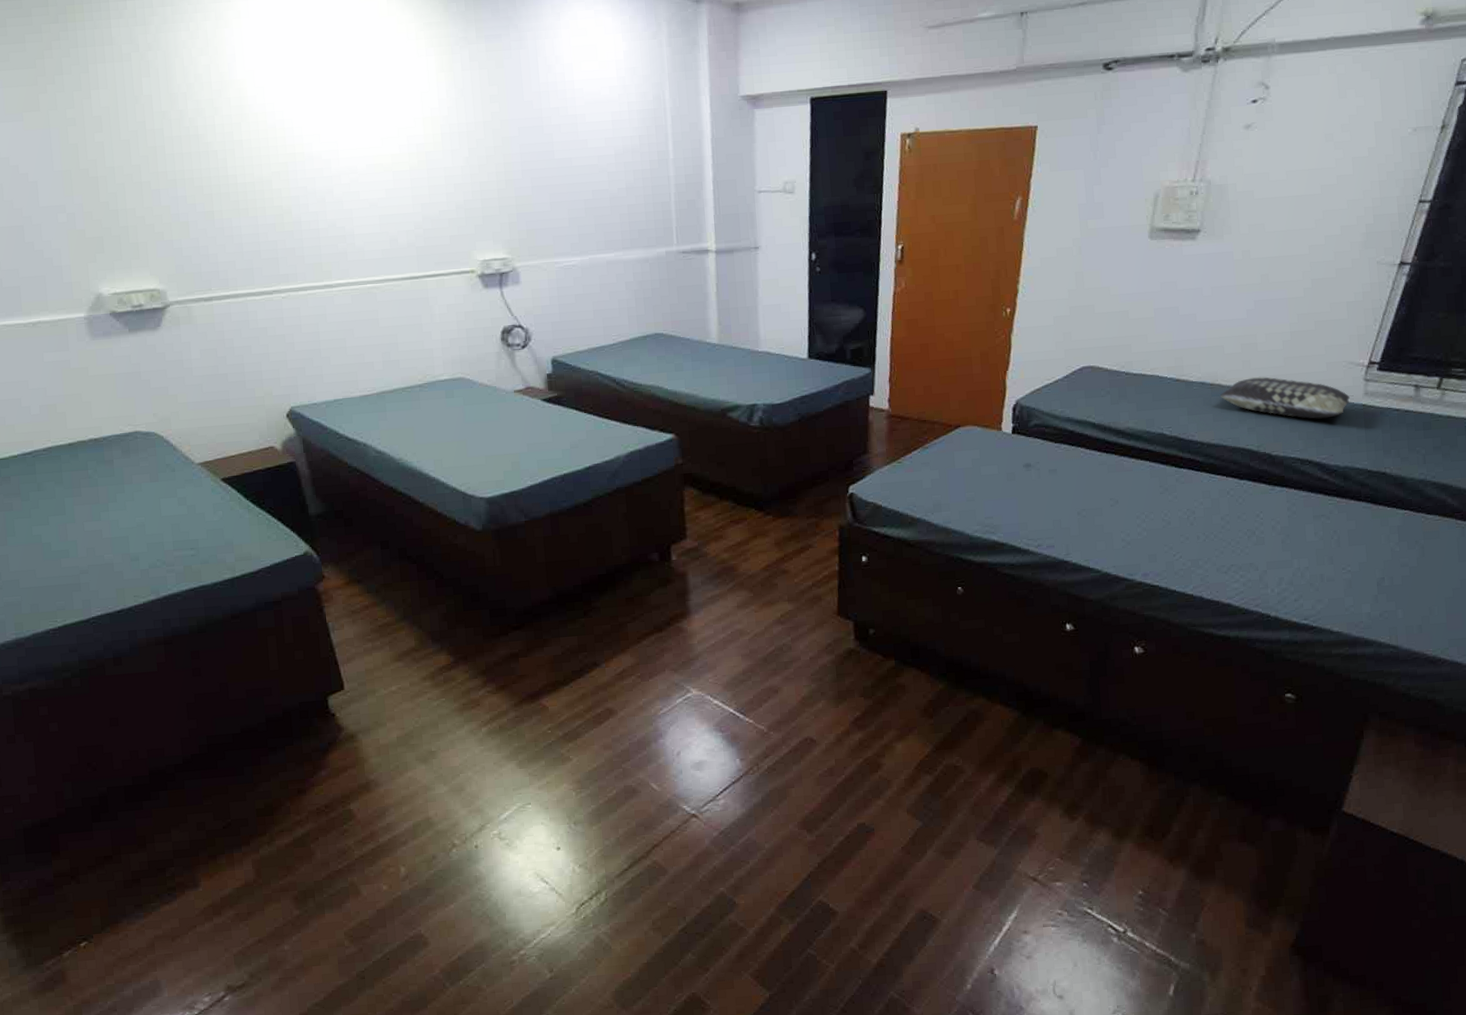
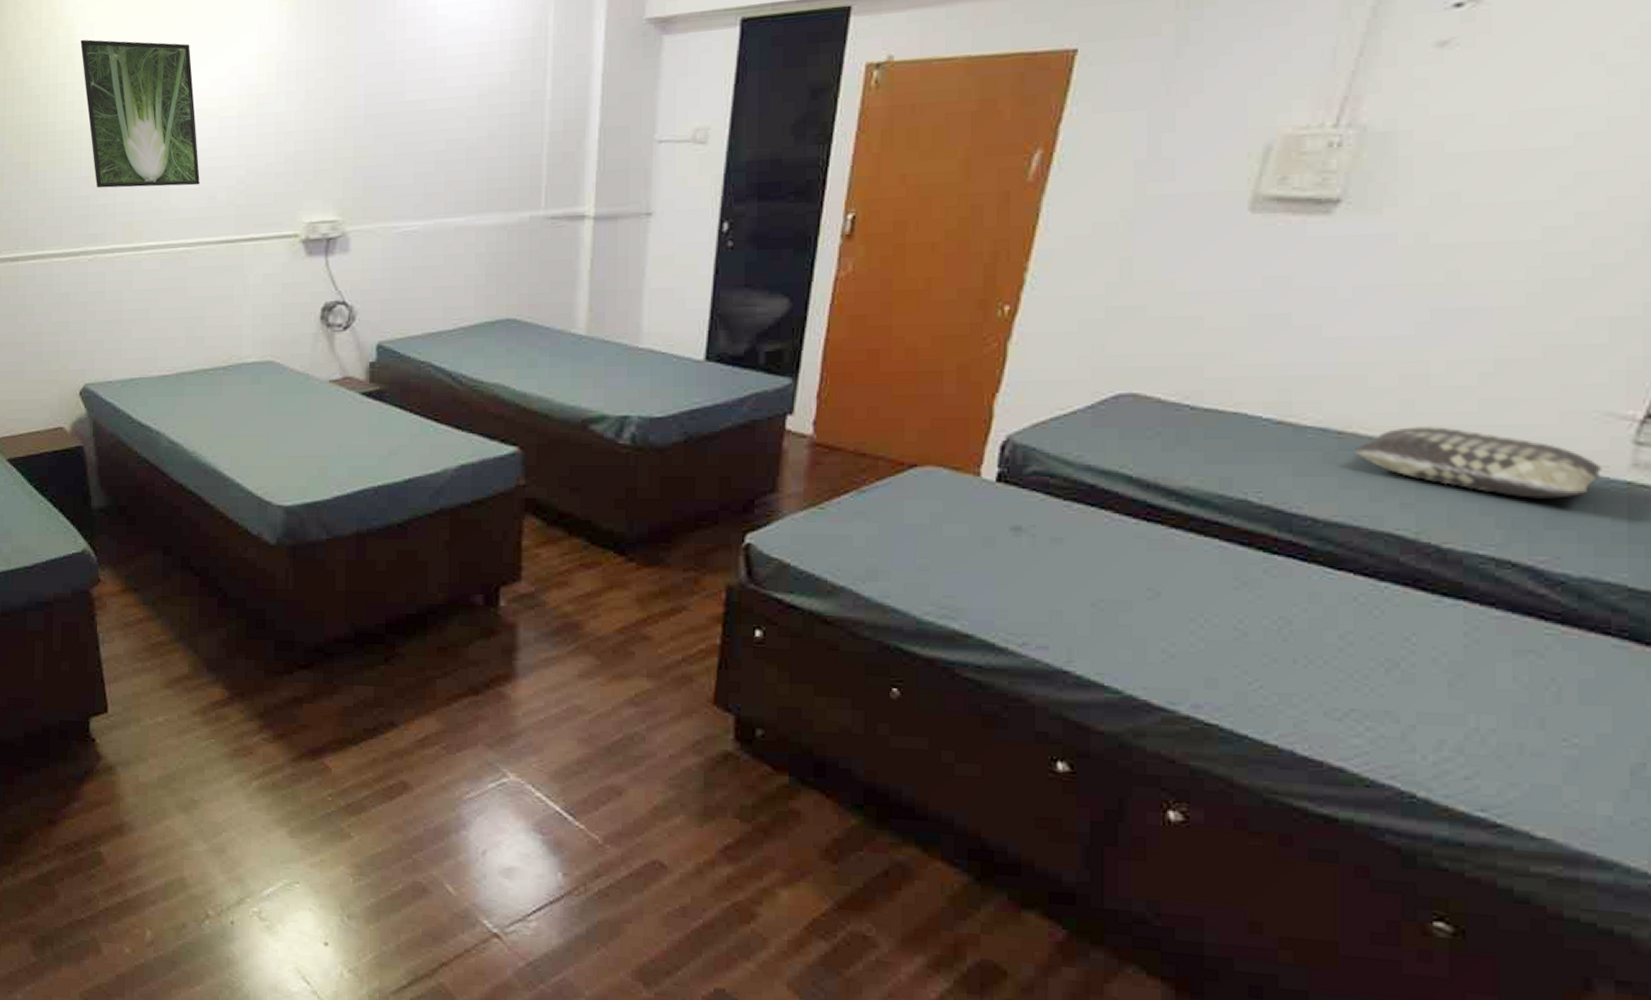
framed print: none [252,101,381,234] -> present [80,39,200,188]

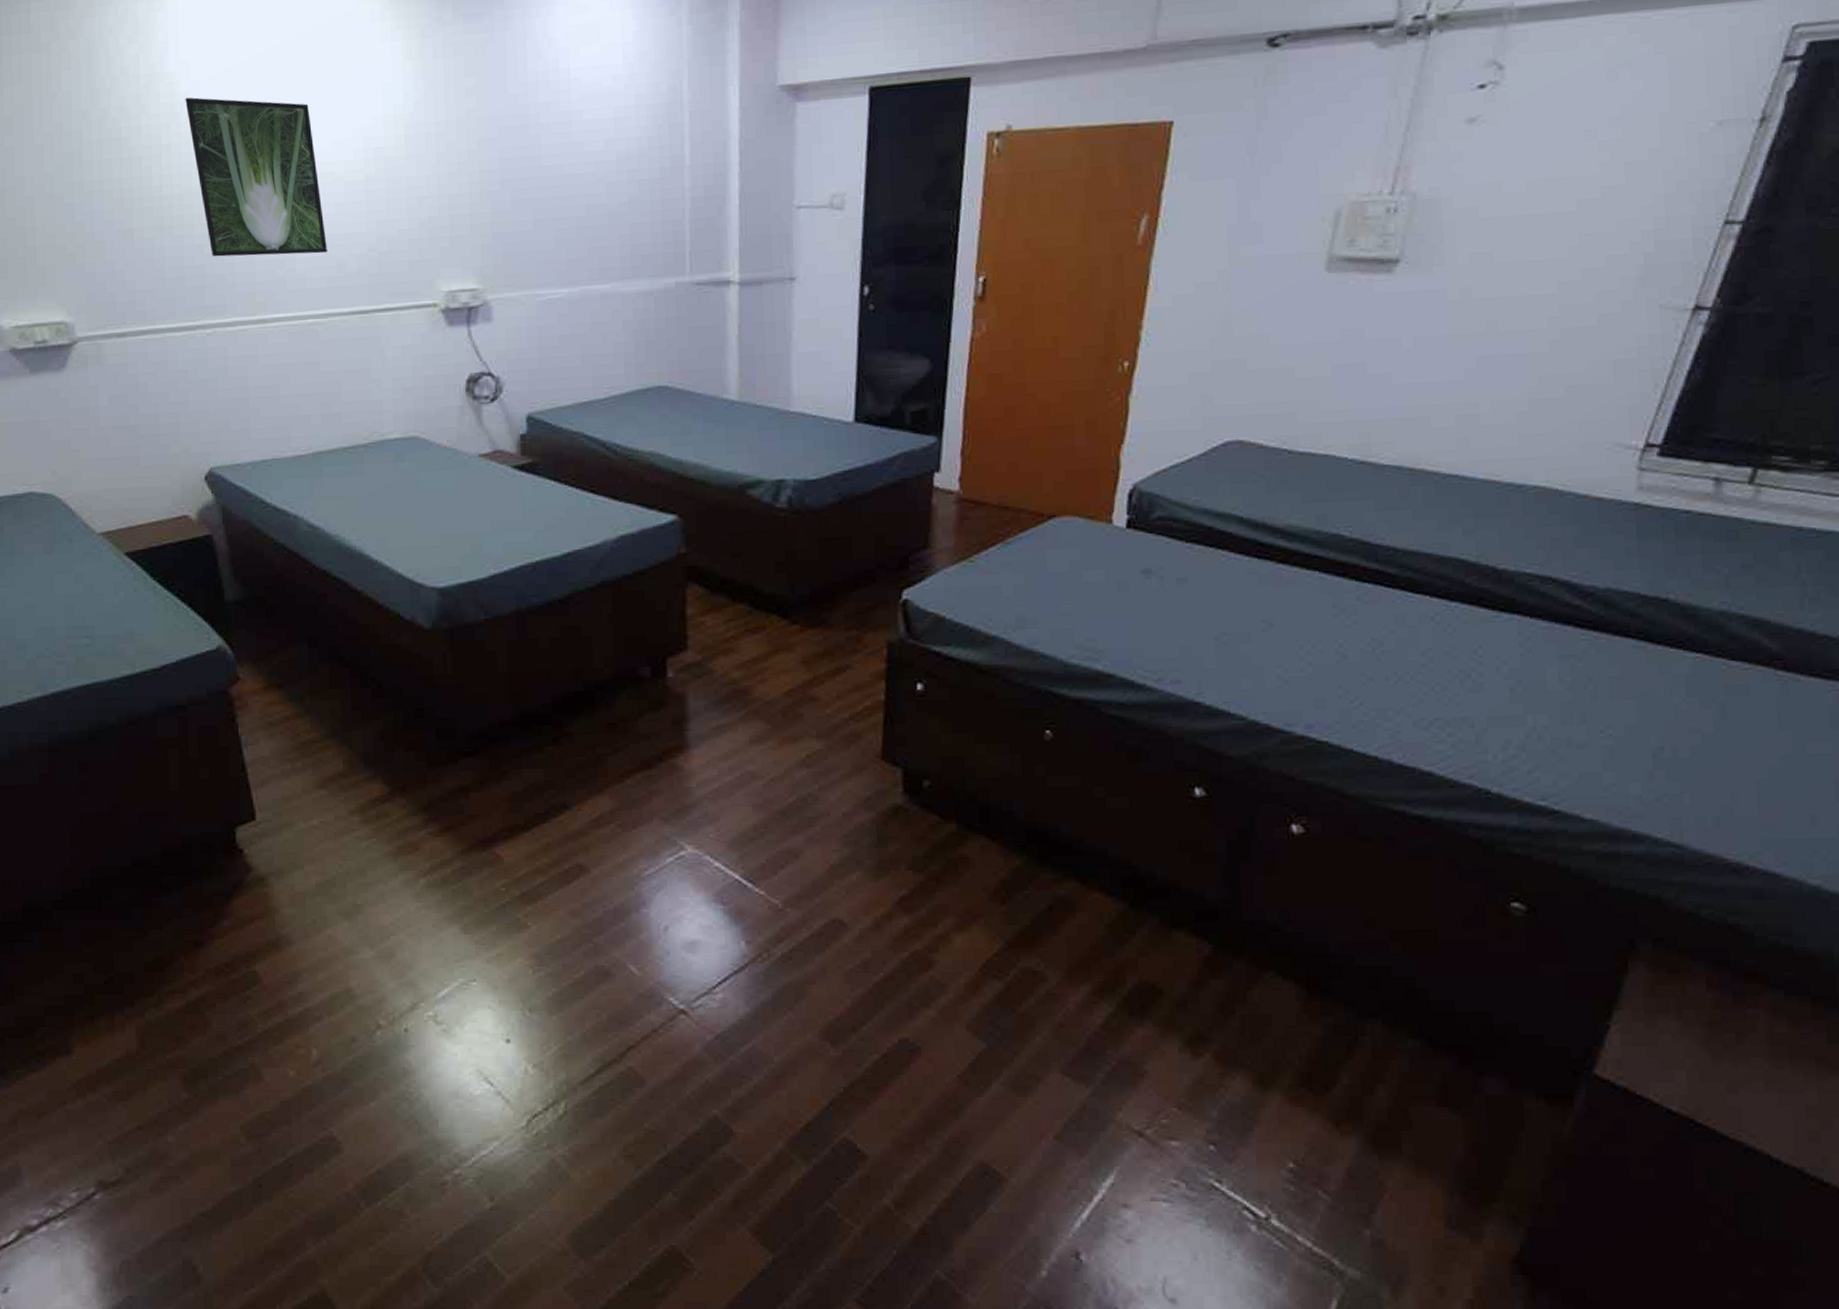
cushion: present [1355,425,1602,499] -> none [1424,460,1615,521]

